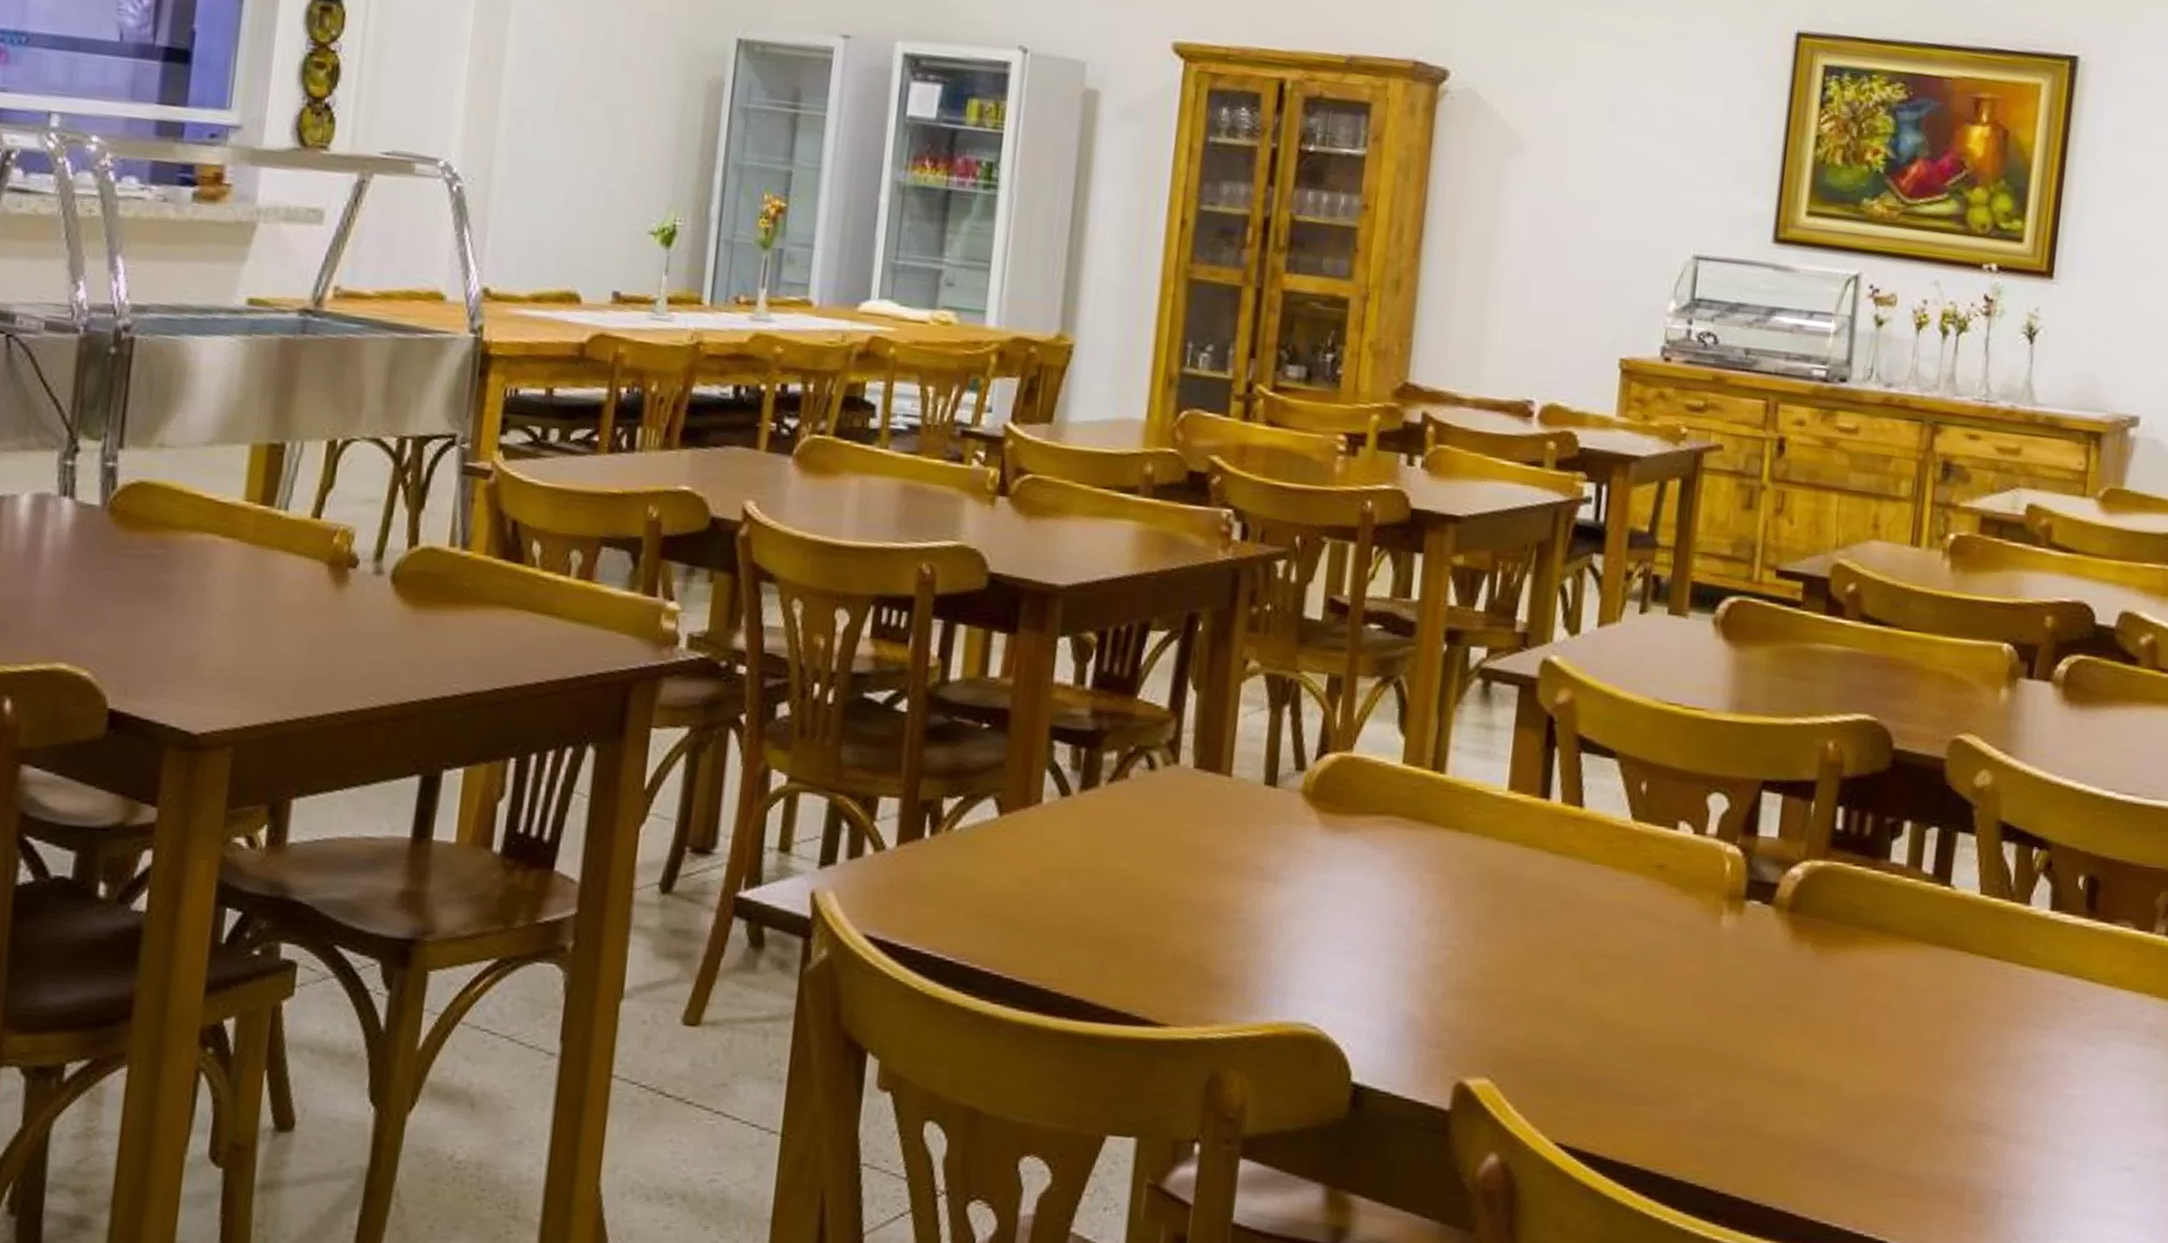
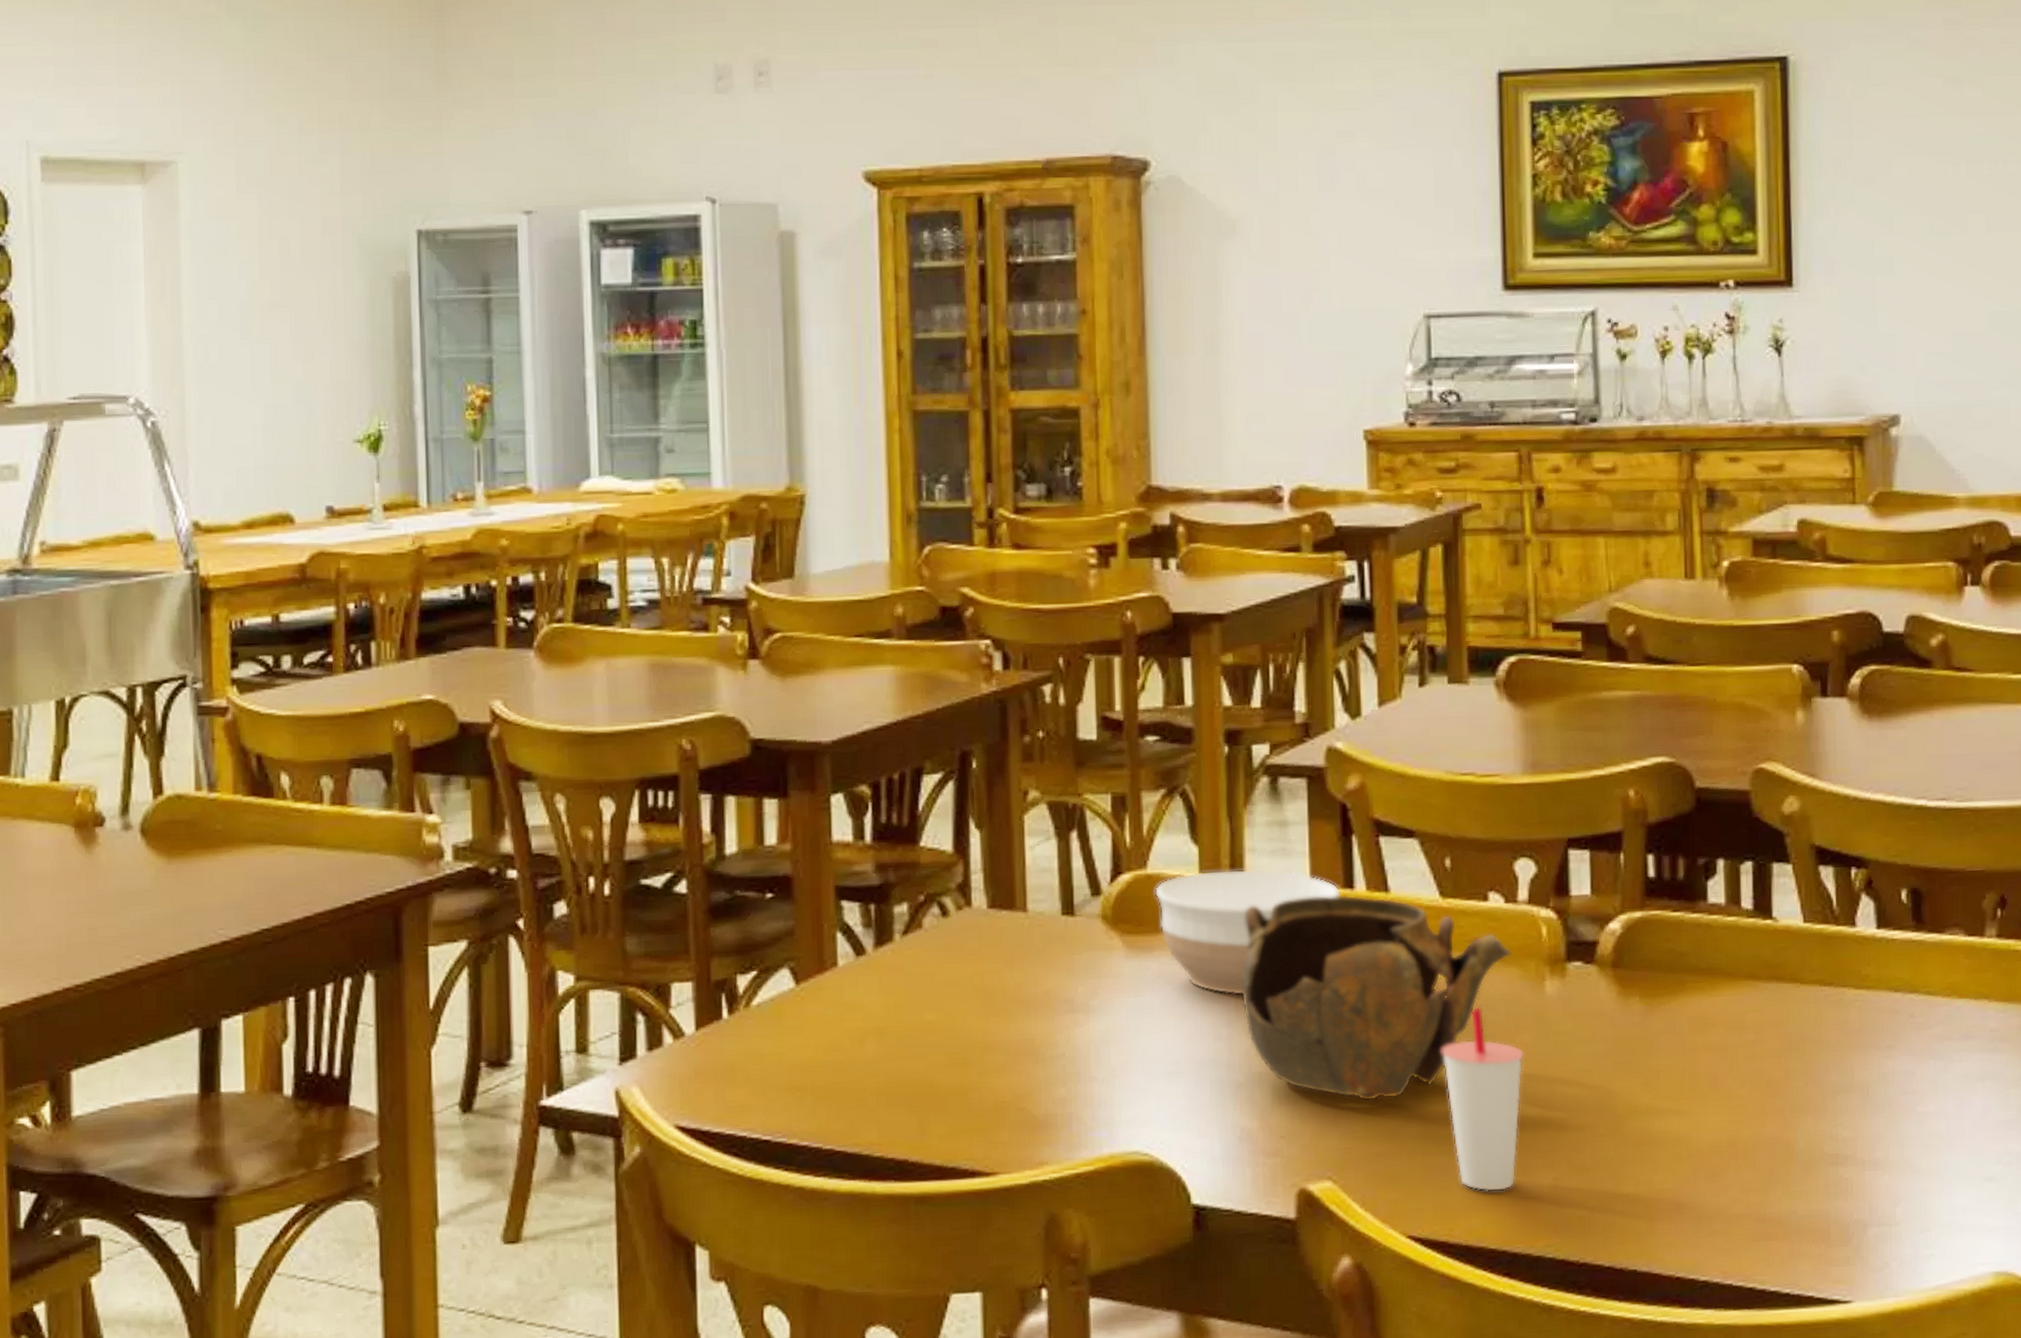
bowl: none [1357,761,1537,887] -> present [1155,869,1342,996]
teapot: none [1426,800,1694,1008] -> present [1241,894,1512,1102]
cup: none [1612,930,1693,1113] -> present [1441,1006,1524,1192]

